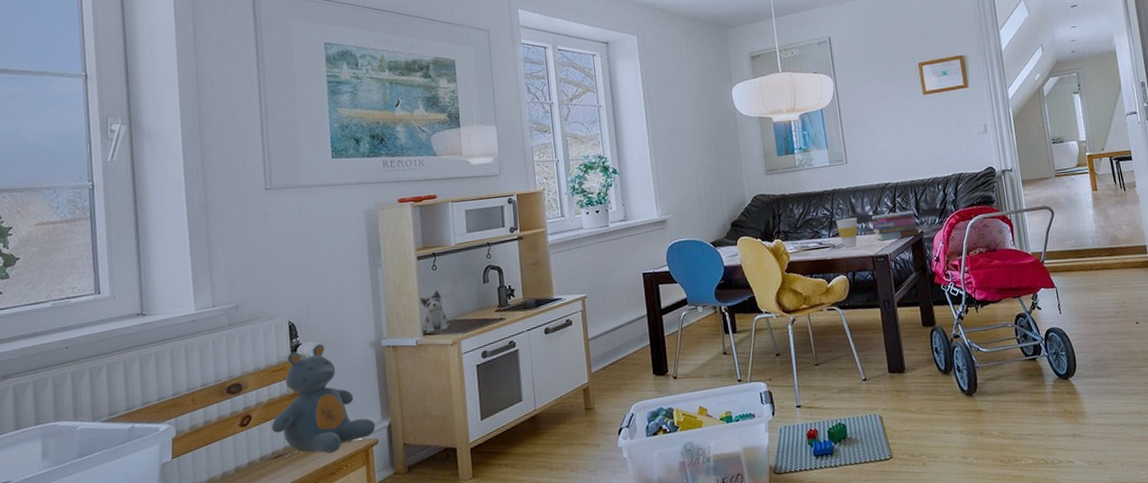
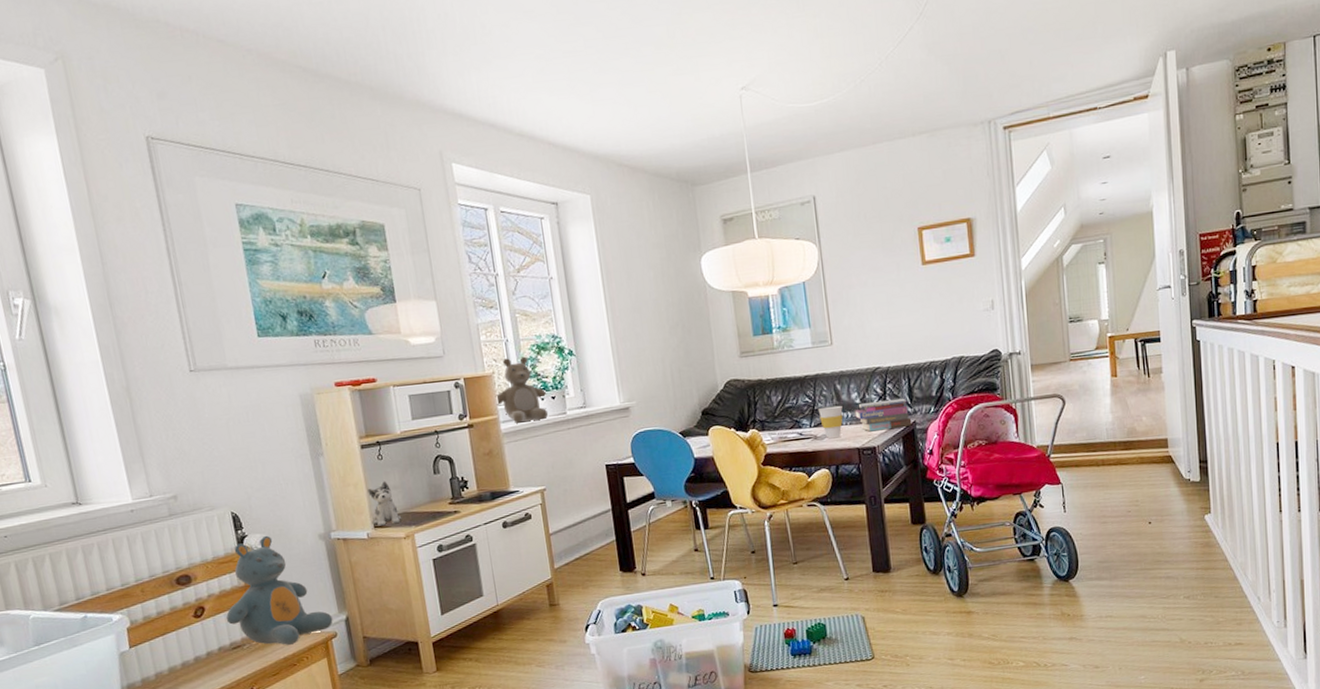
teddy bear: none [544,175,592,235] -> present [495,356,549,423]

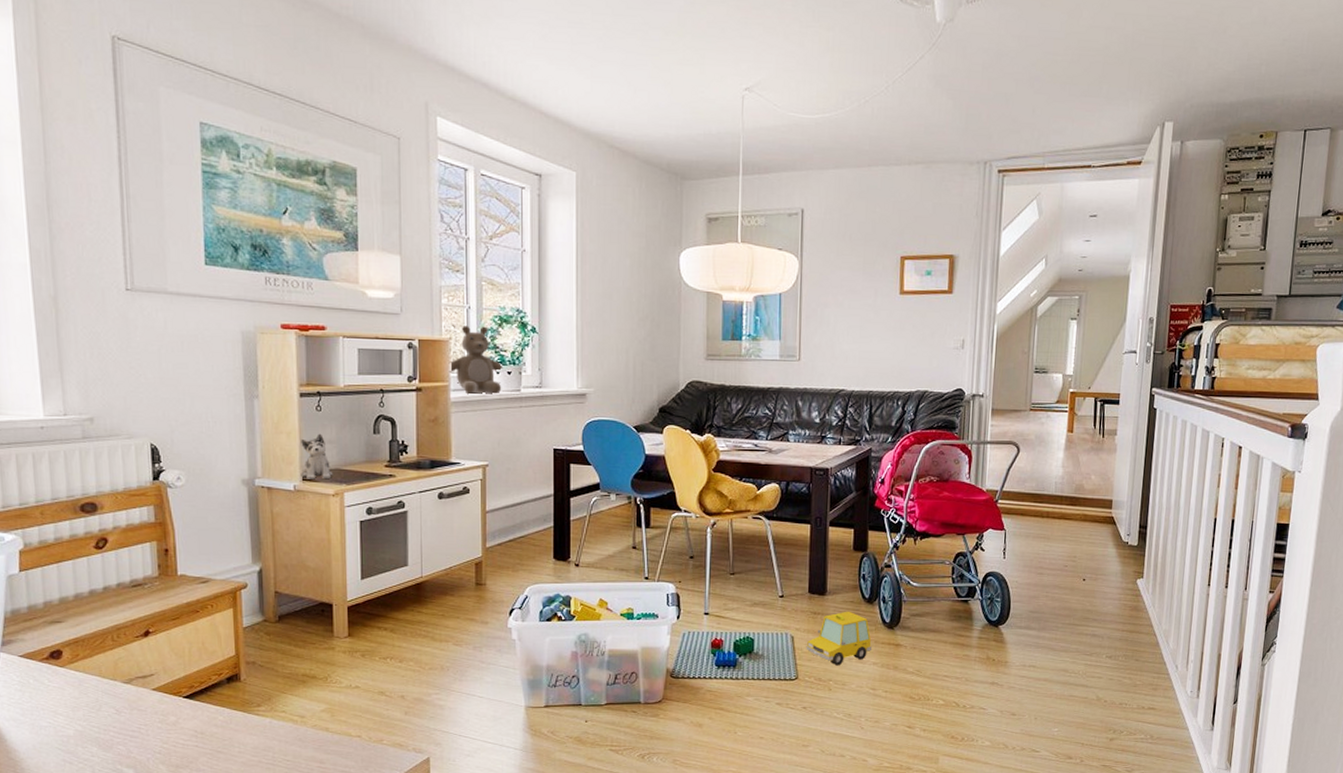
stuffed animal: present [226,535,333,645] -> none [130,473,245,590]
cup: present [817,405,843,439] -> none [776,421,801,455]
books: present [854,398,912,432] -> none [812,422,868,453]
toy car: none [878,584,944,641] -> present [806,611,871,666]

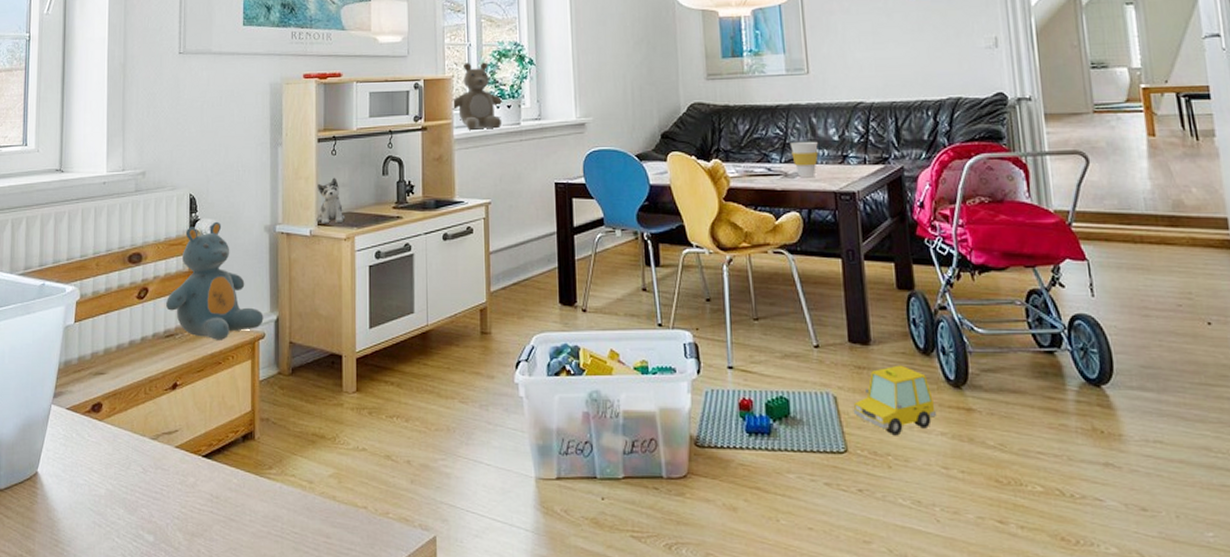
stuffed animal: none [130,473,245,590] -> present [166,221,264,340]
cup: none [776,421,801,455] -> present [789,141,819,178]

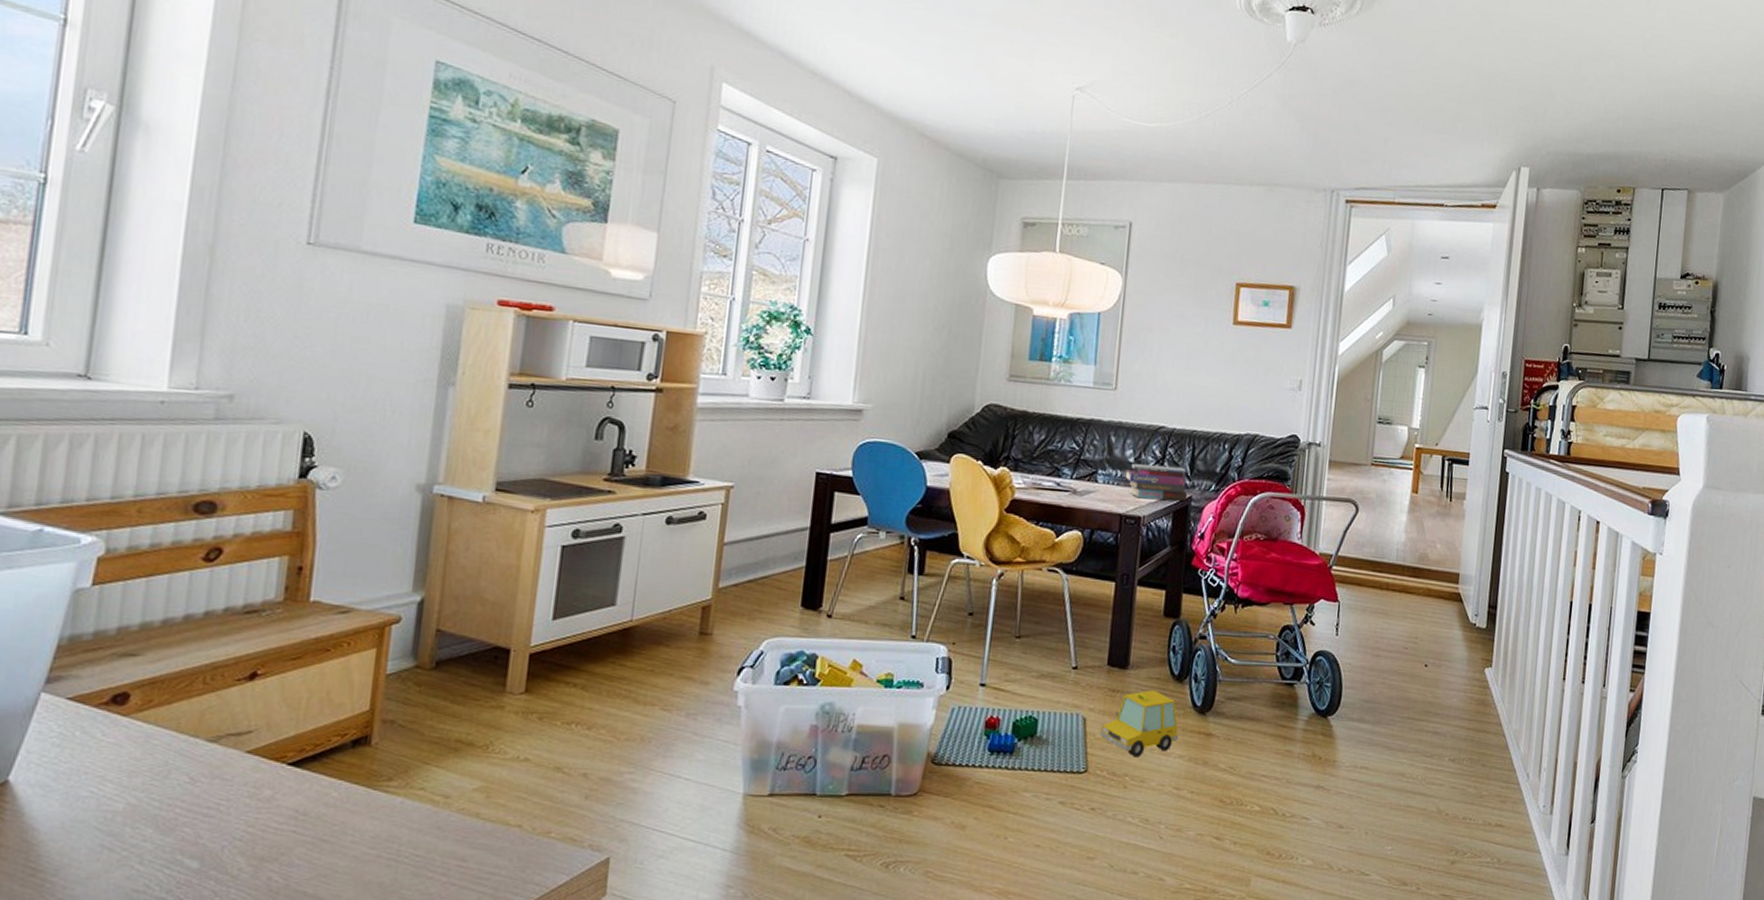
stuffed animal: present [166,221,264,340] -> none [250,471,402,622]
plush toy: present [316,177,346,224] -> none [494,434,537,491]
teddy bear: present [451,62,503,130] -> none [699,319,766,403]
cup: present [789,141,819,178] -> none [1083,458,1113,498]
books: none [832,139,899,174] -> present [1125,462,1188,501]

